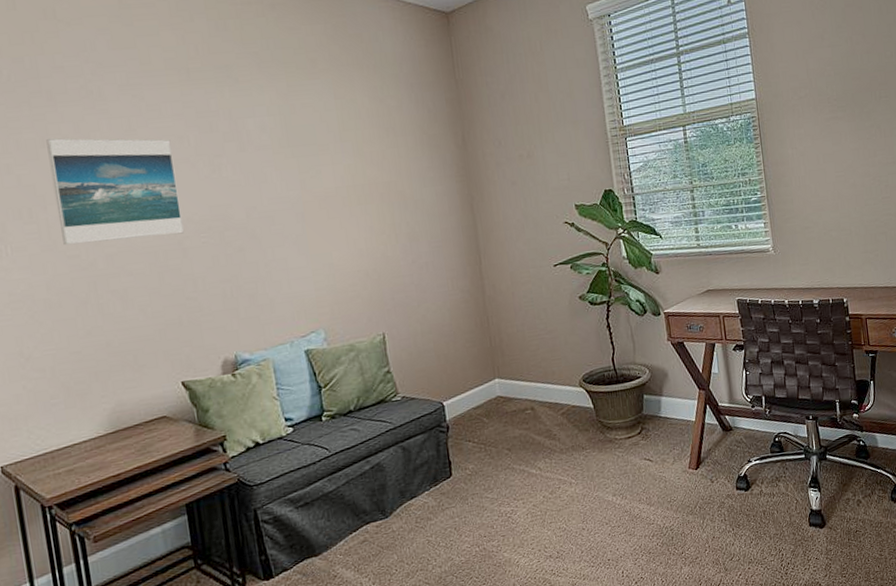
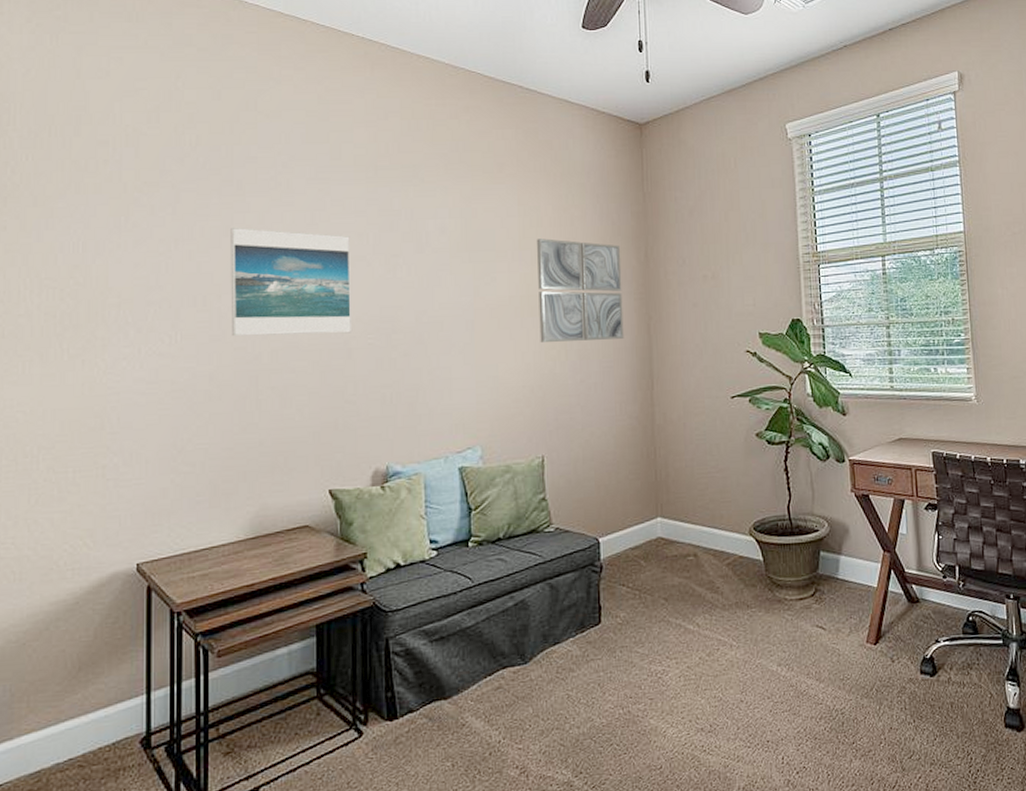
wall art: none [357,129,450,229] -> present [537,238,624,342]

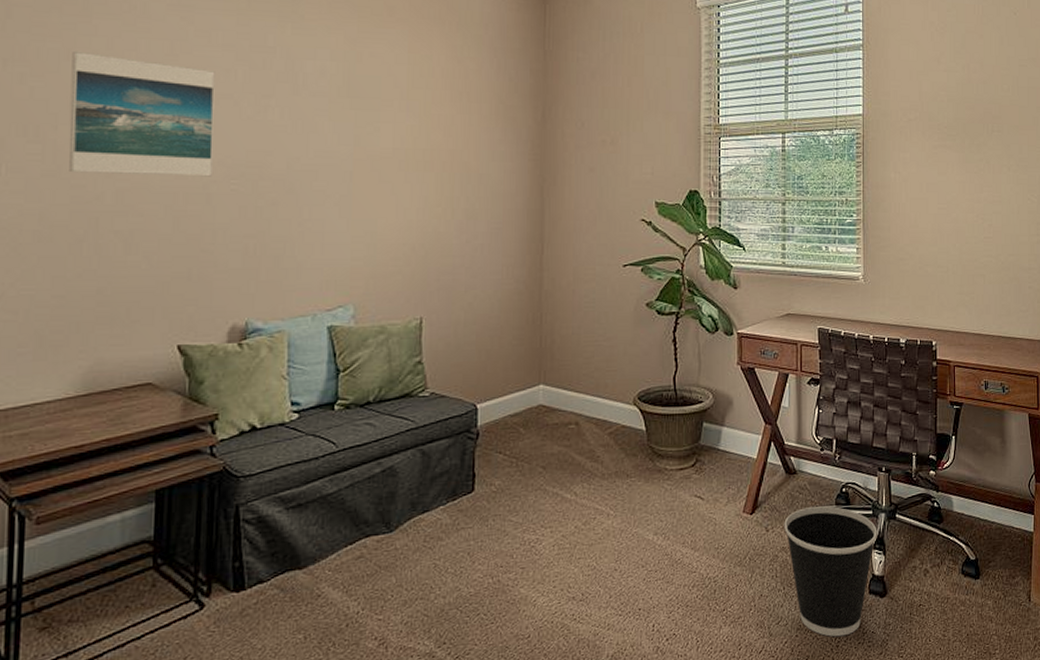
wall art: present [537,238,624,342] -> none [424,90,517,200]
wastebasket: none [910,635,1010,773] -> present [784,506,877,637]

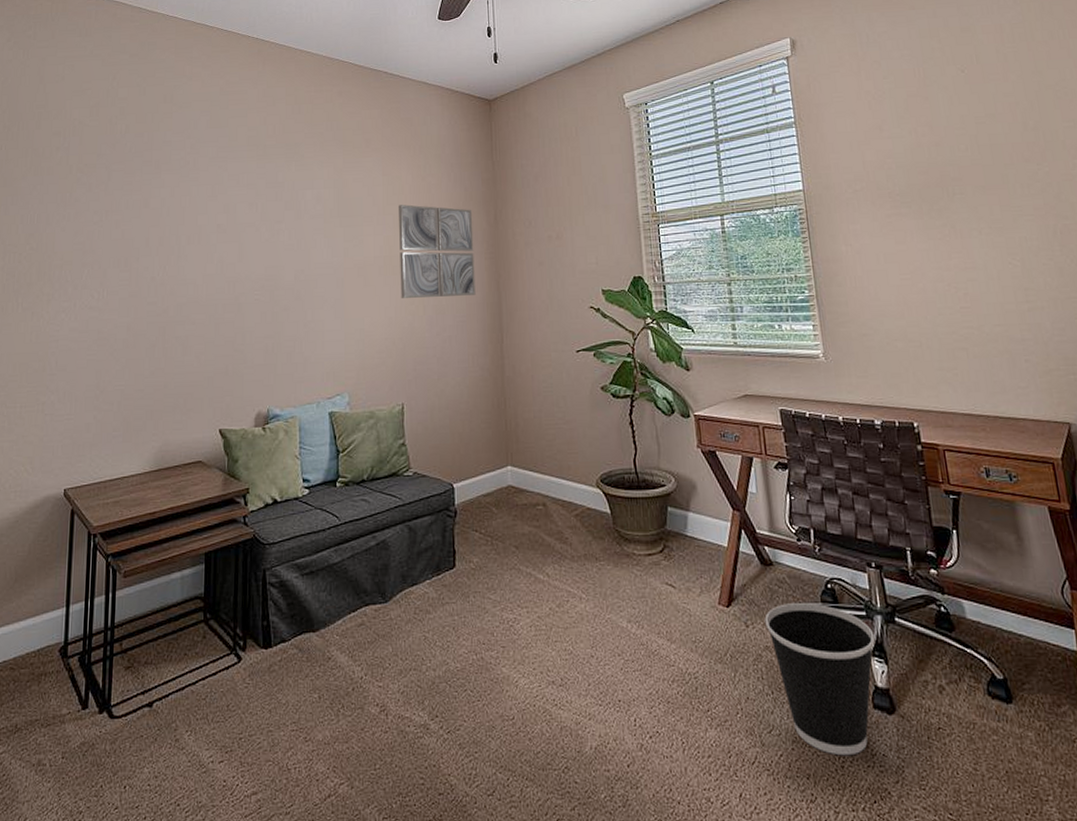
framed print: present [69,52,215,177] -> none [146,200,242,293]
wall art: none [424,90,517,200] -> present [399,204,476,298]

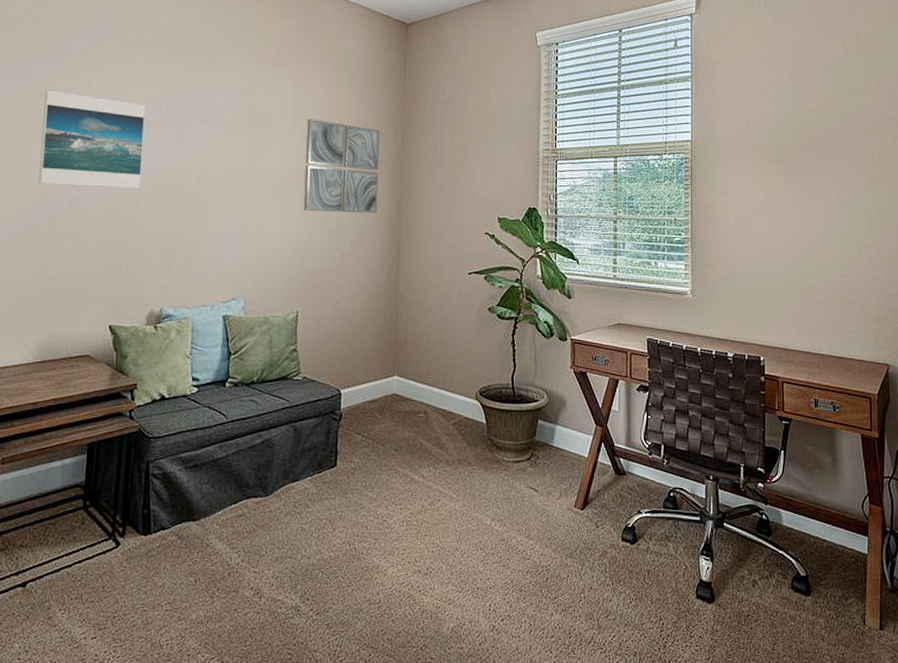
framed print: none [146,200,242,293] -> present [38,90,146,189]
wastebasket: present [764,603,875,756] -> none [613,508,705,637]

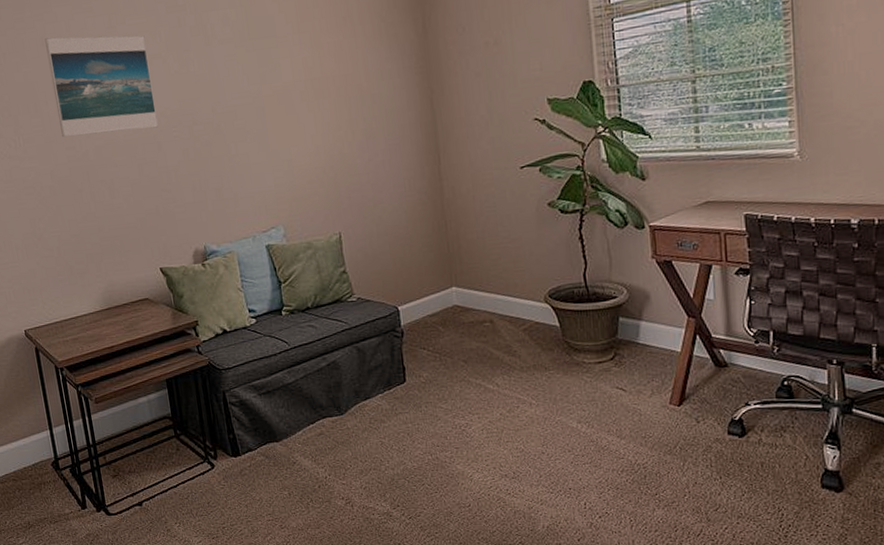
wall art: present [303,119,381,213] -> none [314,18,408,124]

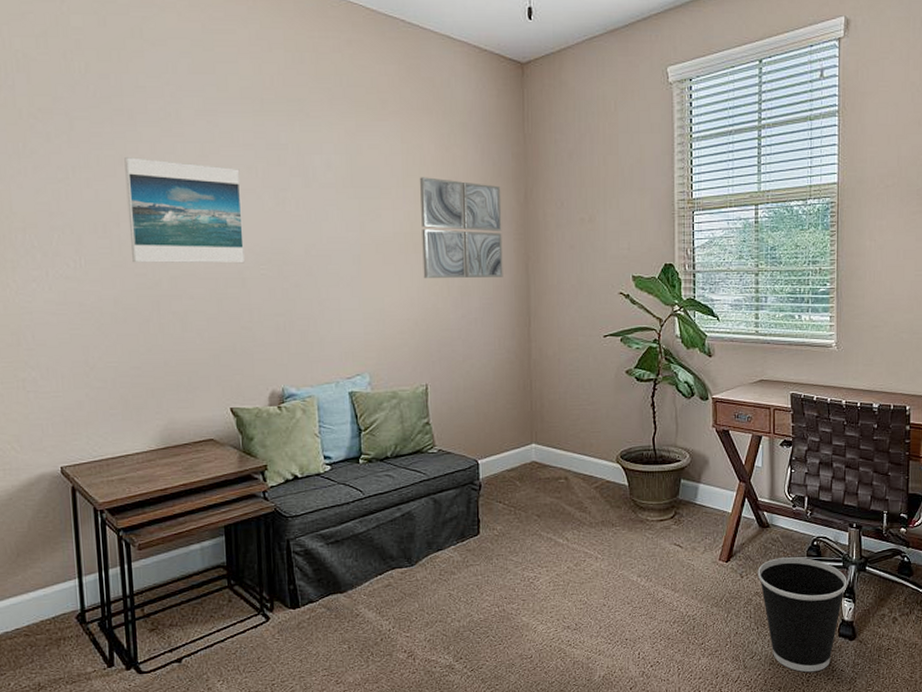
wall art: none [314,18,408,124] -> present [420,177,503,278]
wastebasket: none [716,399,829,527] -> present [757,557,847,673]

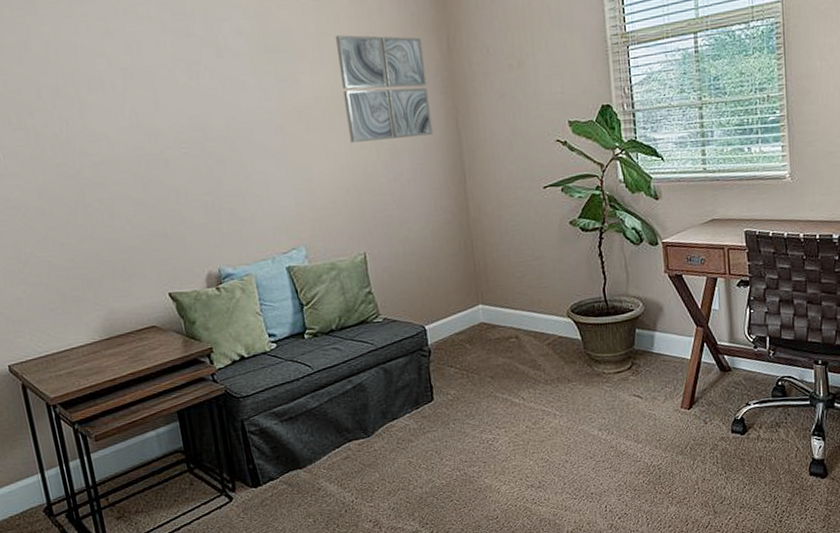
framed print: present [124,157,245,264] -> none [28,41,165,153]
wastebasket: present [757,557,847,673] -> none [721,398,816,513]

